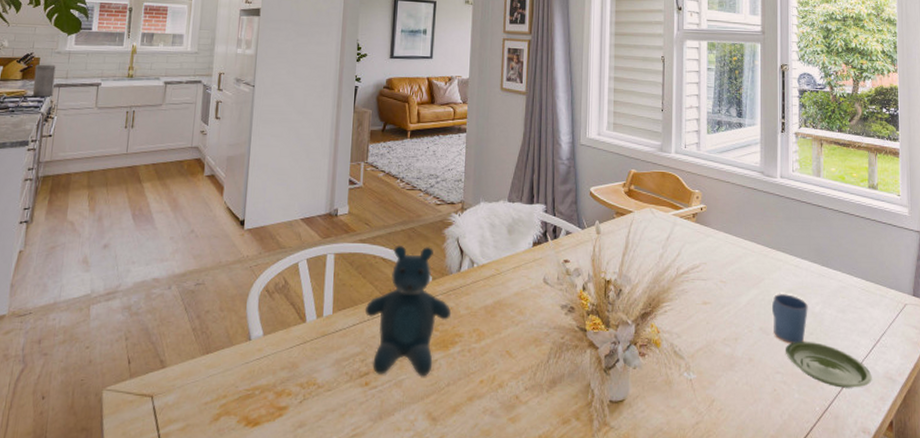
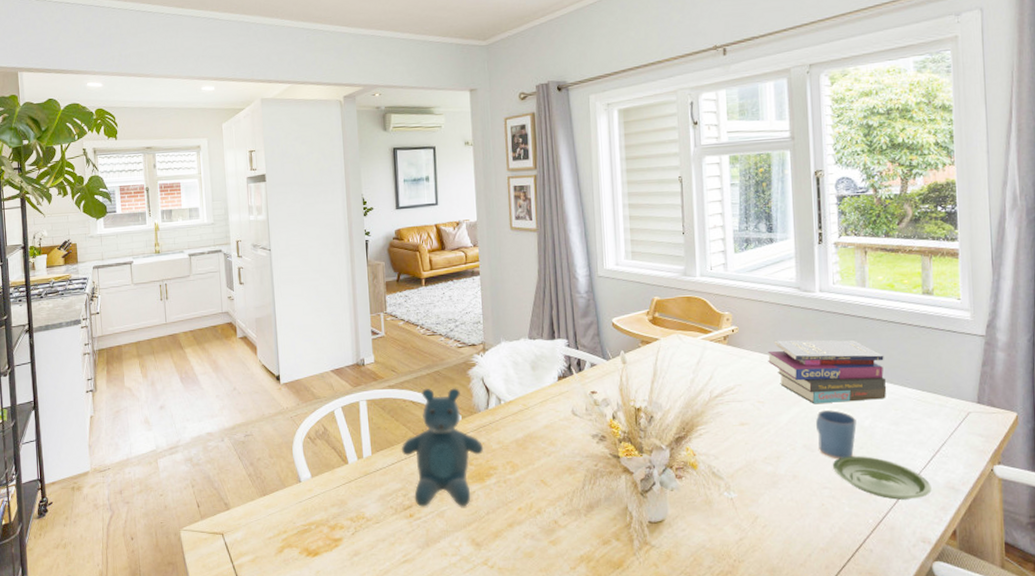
canister: present [32,64,56,97] -> none [74,248,94,279]
books: none [732,221,836,288] -> present [767,339,887,404]

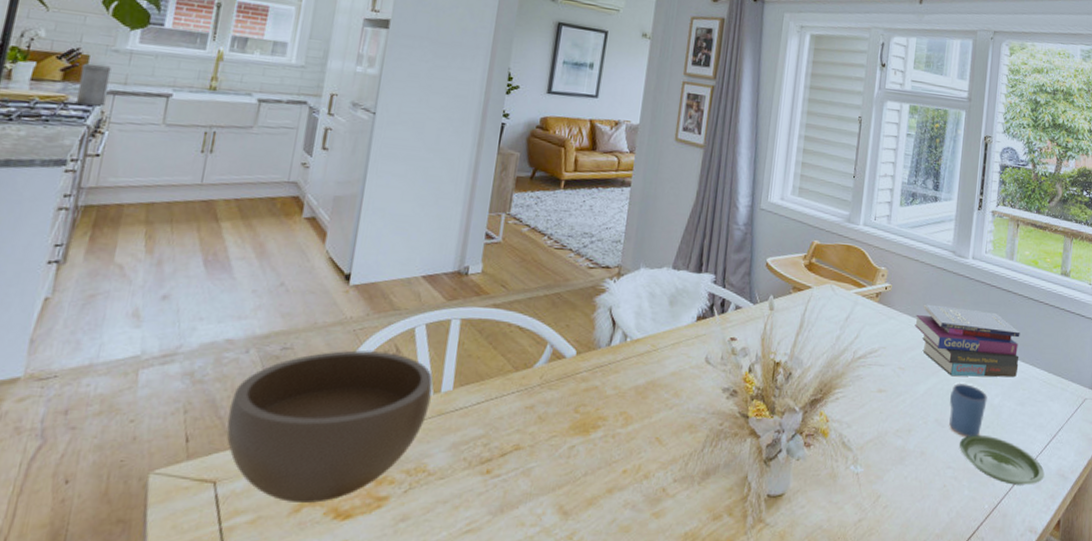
canister: none [74,248,94,279] -> present [75,63,112,107]
bowl: none [220,431,357,546] -> present [226,350,433,503]
stuffed toy: present [401,388,484,507] -> none [492,312,597,463]

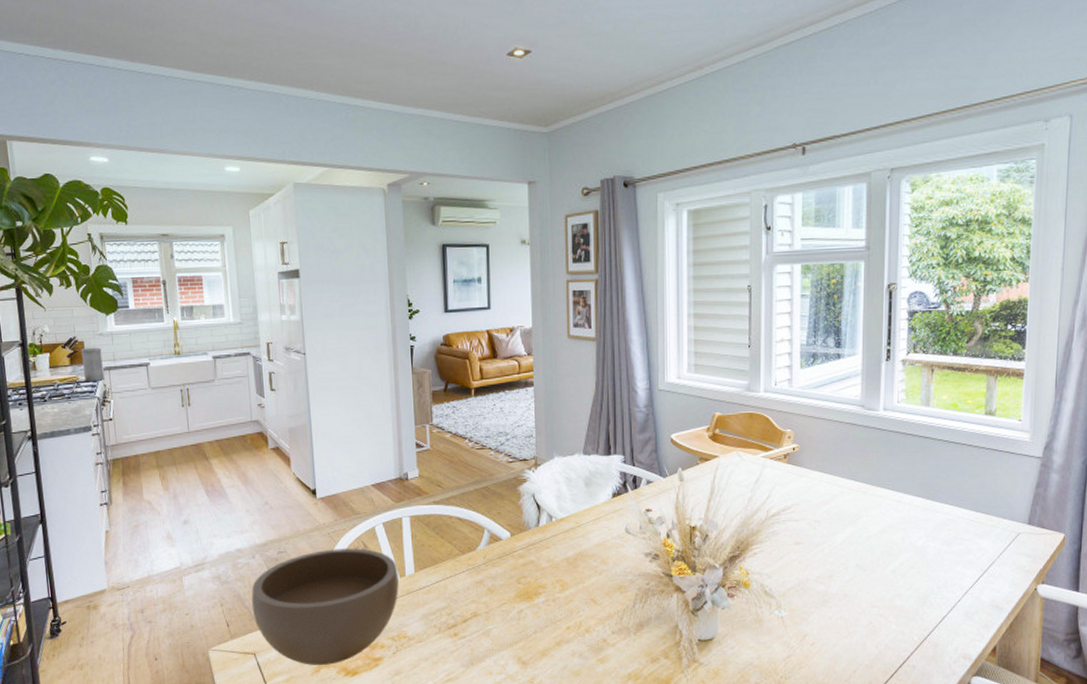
books: present [915,304,1020,378] -> none [827,459,942,524]
mug: present [949,384,987,438] -> none [870,530,910,579]
plate: present [959,434,1045,485] -> none [884,574,977,618]

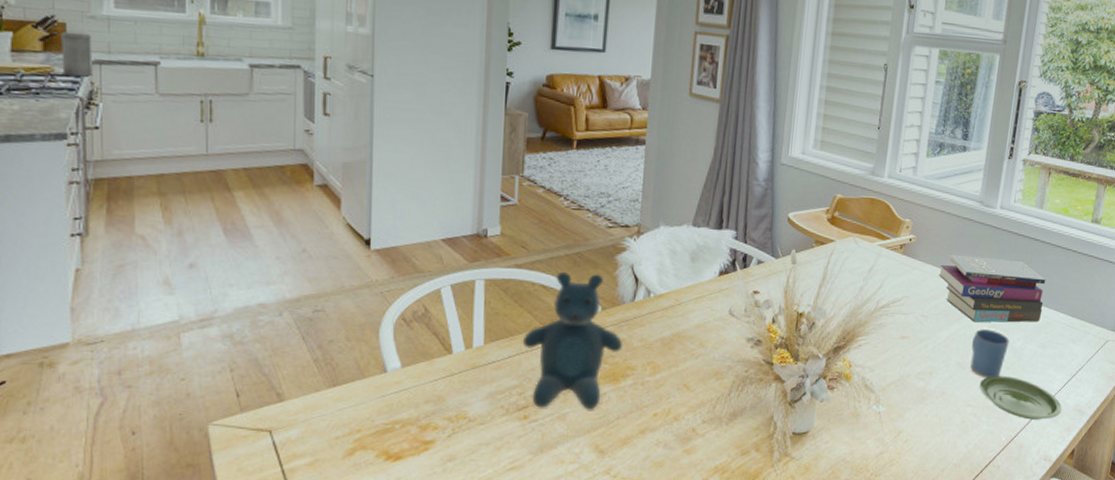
bowl: present [251,548,399,665] -> none [272,311,464,447]
stuffed toy: none [446,504,533,626] -> present [522,271,624,409]
books: none [827,459,942,524] -> present [939,254,1046,323]
mug: none [870,530,910,579] -> present [970,329,1010,378]
plate: none [884,574,977,618] -> present [980,375,1062,420]

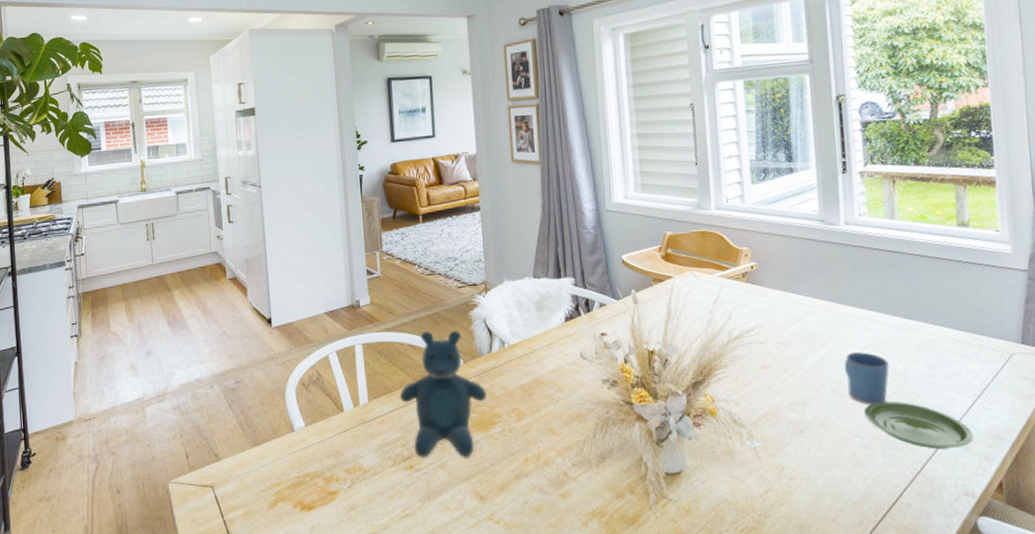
canister: present [61,31,94,77] -> none [58,187,79,219]
books: present [939,254,1046,323] -> none [790,275,922,346]

